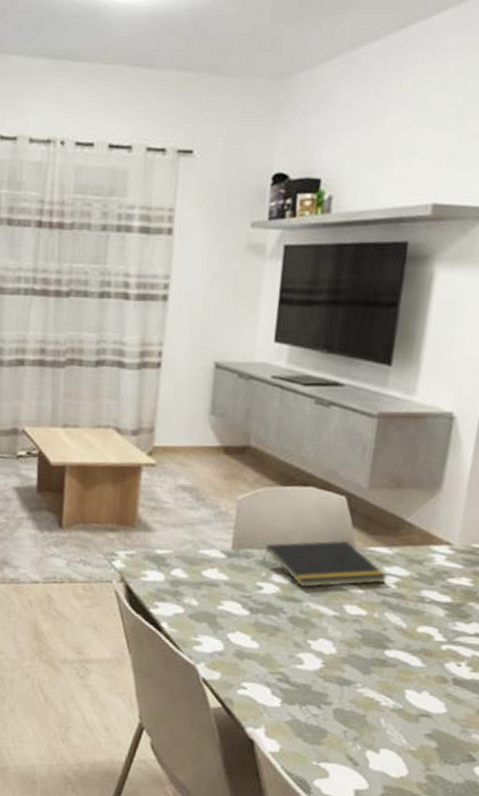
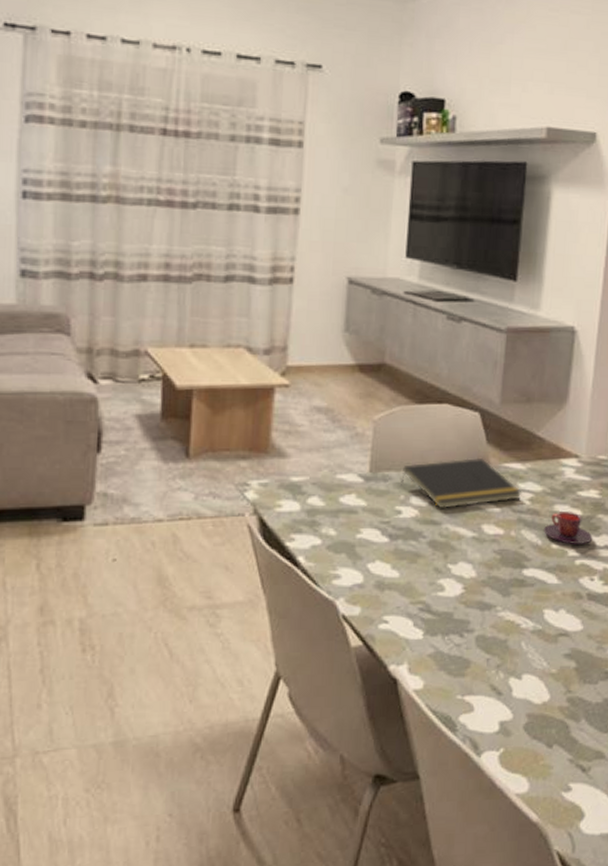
teacup: none [409,597,462,631] -> present [544,512,593,544]

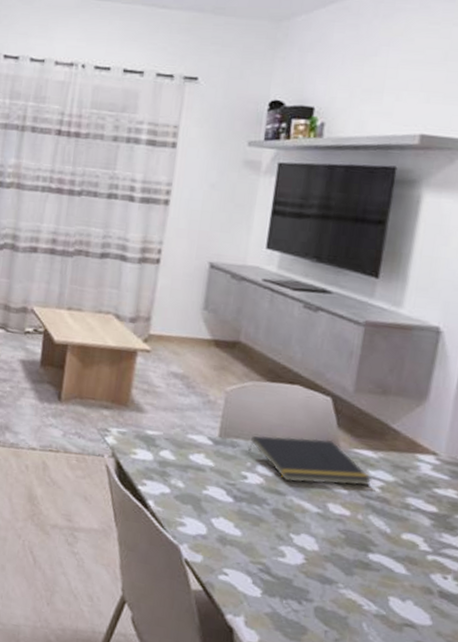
teacup: present [544,512,593,544] -> none [393,505,449,542]

